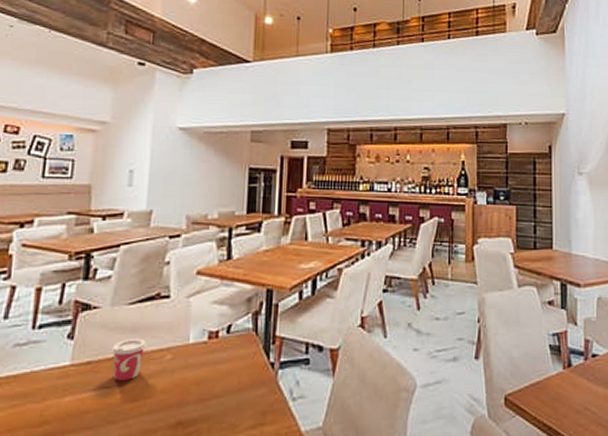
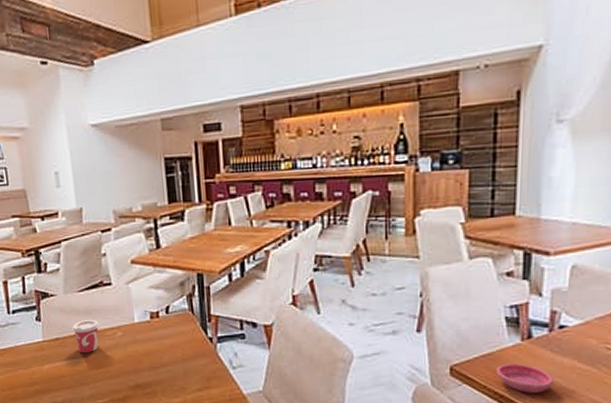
saucer: none [545,392,592,424] -> present [497,363,554,393]

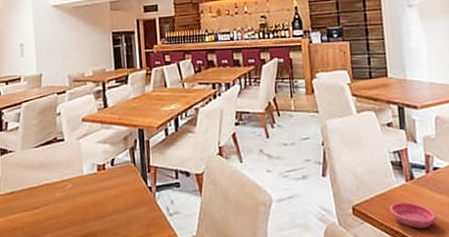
cup: present [72,319,100,354] -> none [27,172,52,206]

